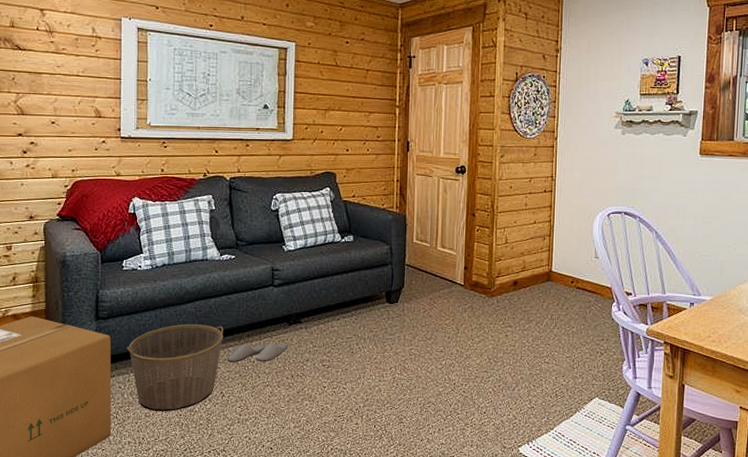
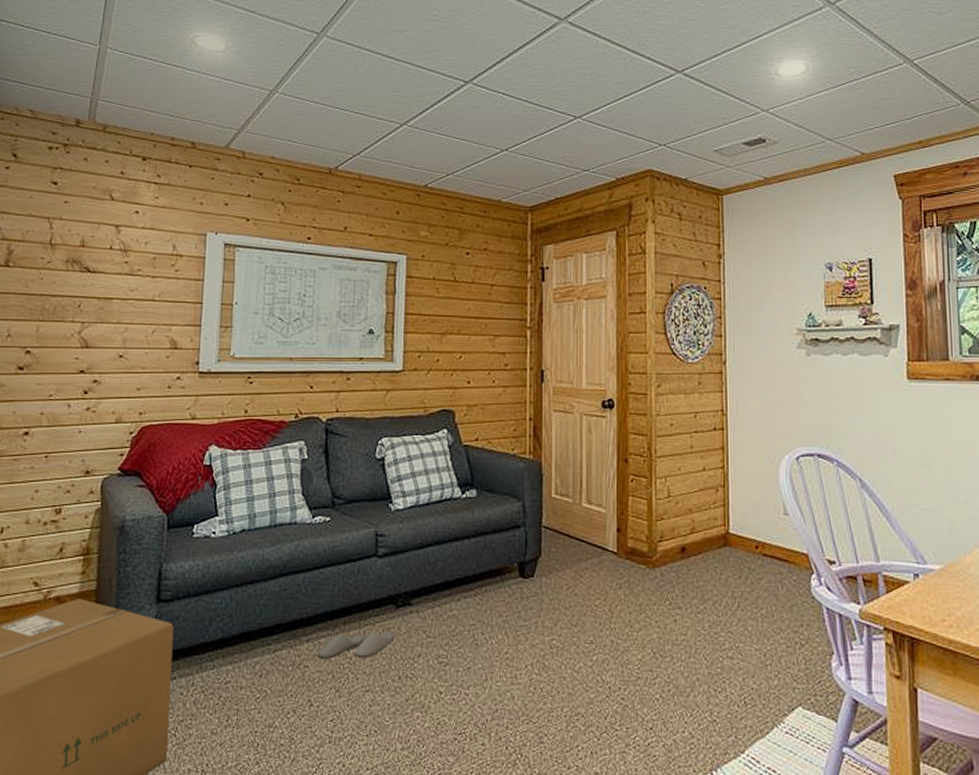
basket: present [127,324,223,412] -> none [193,607,314,728]

